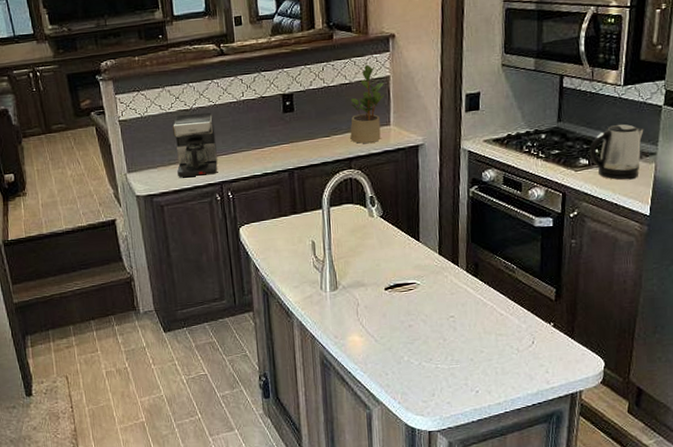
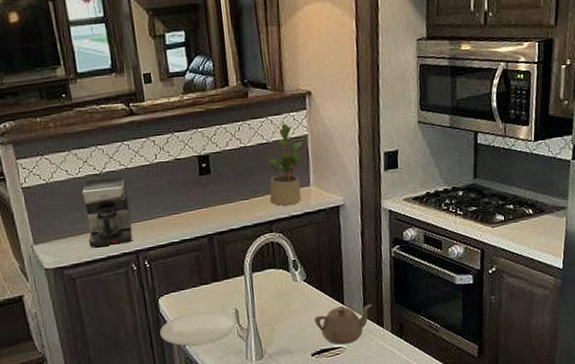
plate: none [239,242,311,274] -> present [160,311,235,347]
teapot: none [388,242,448,281] -> present [314,304,372,345]
kettle: present [589,123,644,181] -> none [504,179,555,235]

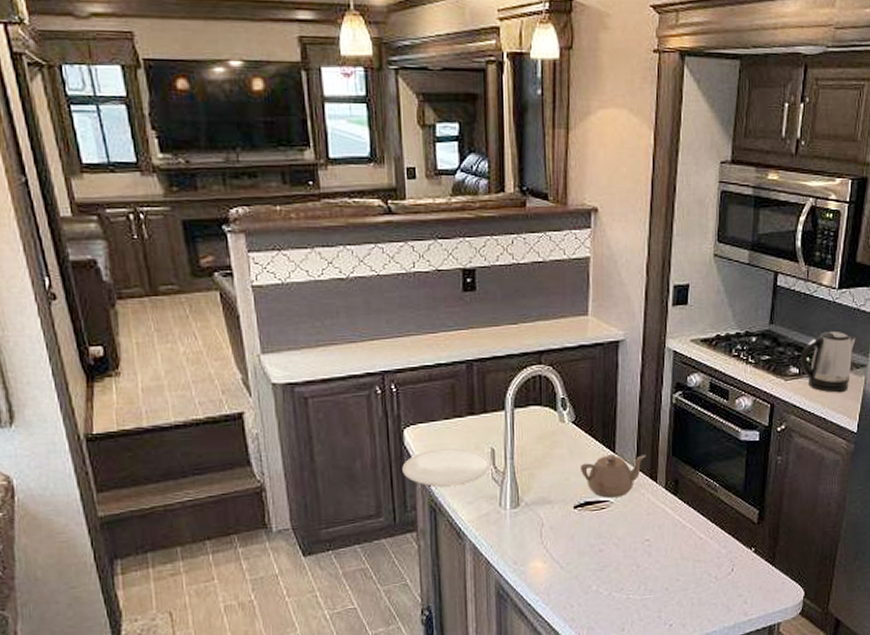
coffee maker: present [81,176,133,248] -> none [323,284,380,364]
potted plant: present [268,123,303,206] -> none [541,241,583,335]
kettle: none [504,179,555,235] -> present [800,331,856,393]

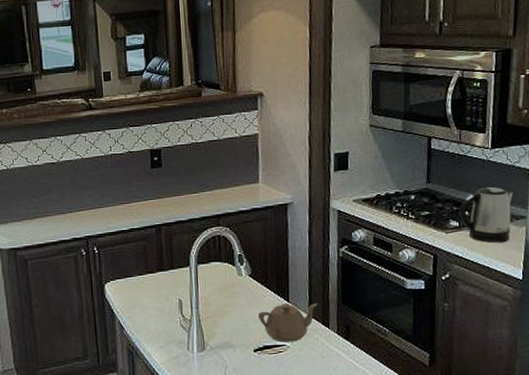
plate: present [402,448,490,487] -> none [104,300,178,333]

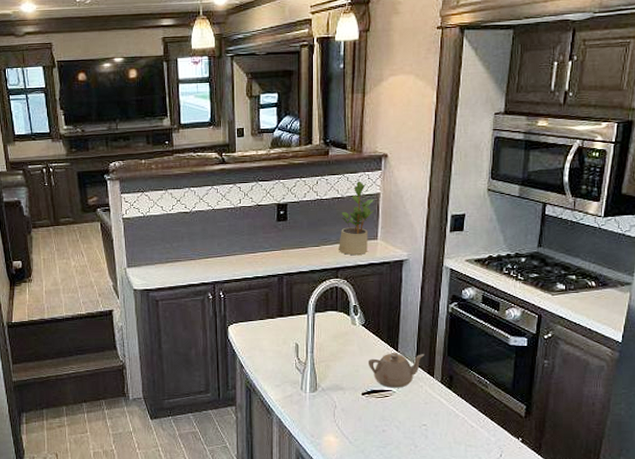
potted plant: none [218,122,253,201] -> present [339,181,374,255]
kettle: present [459,186,513,244] -> none [566,253,621,307]

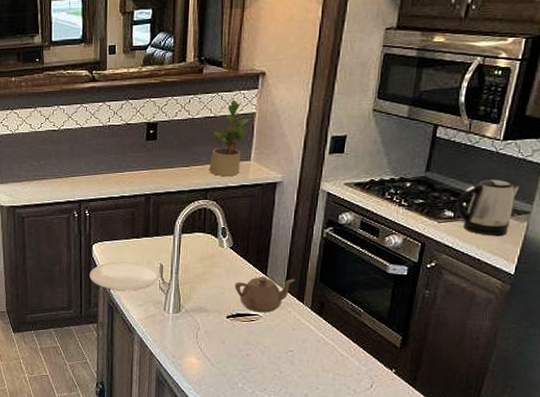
plate: none [226,343,294,372] -> present [89,261,158,291]
kettle: none [566,253,621,307] -> present [456,179,520,237]

